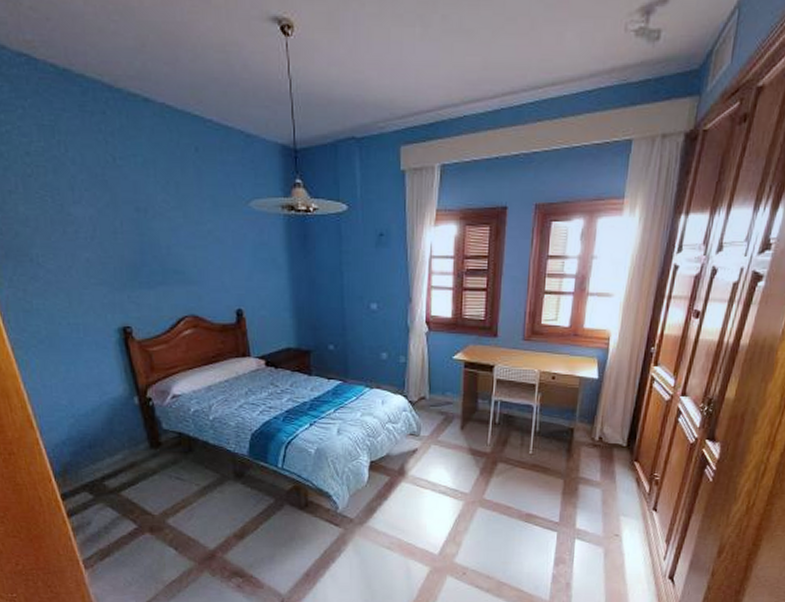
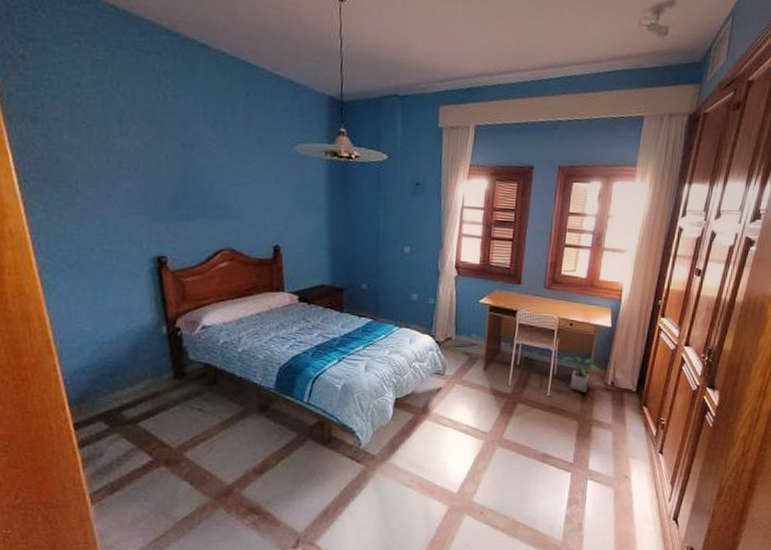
potted plant: none [541,412,587,449] -> present [559,356,601,393]

